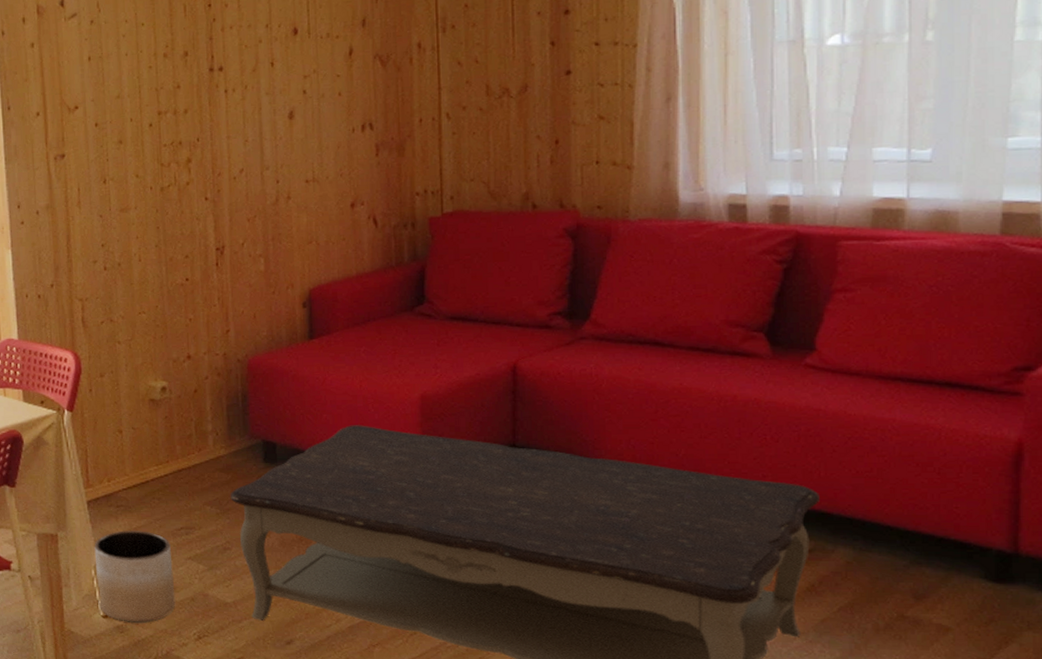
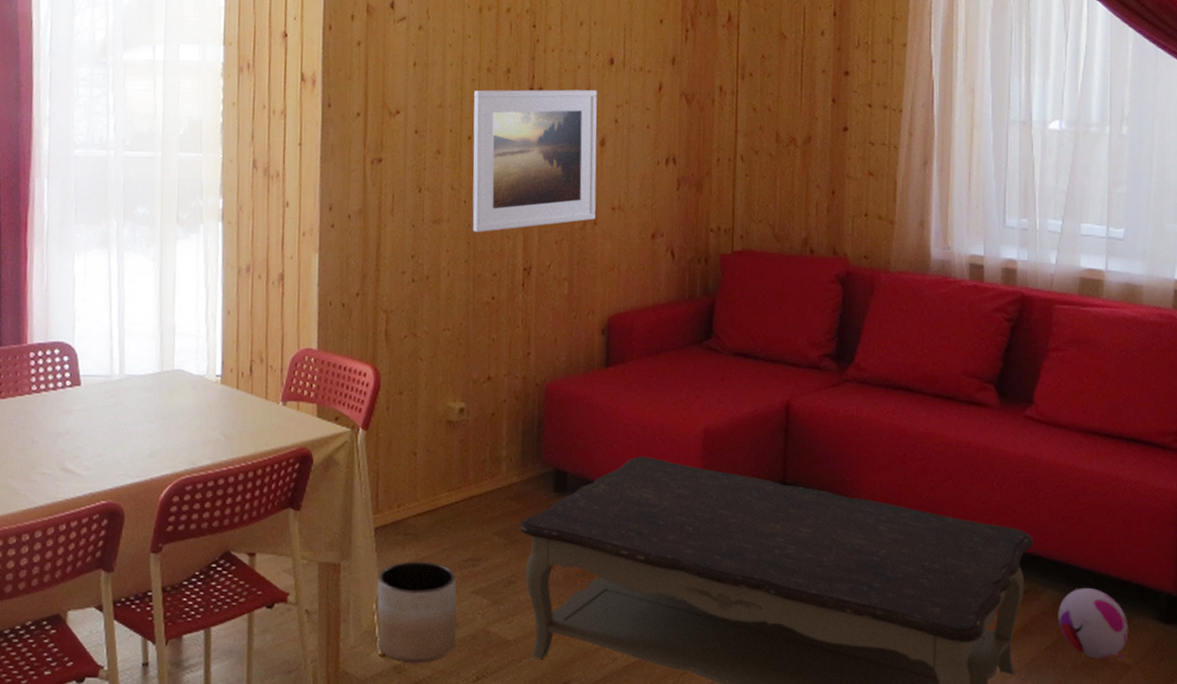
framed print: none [151,62,289,217] -> present [472,89,597,232]
plush toy: none [853,546,946,621] -> present [1058,588,1129,659]

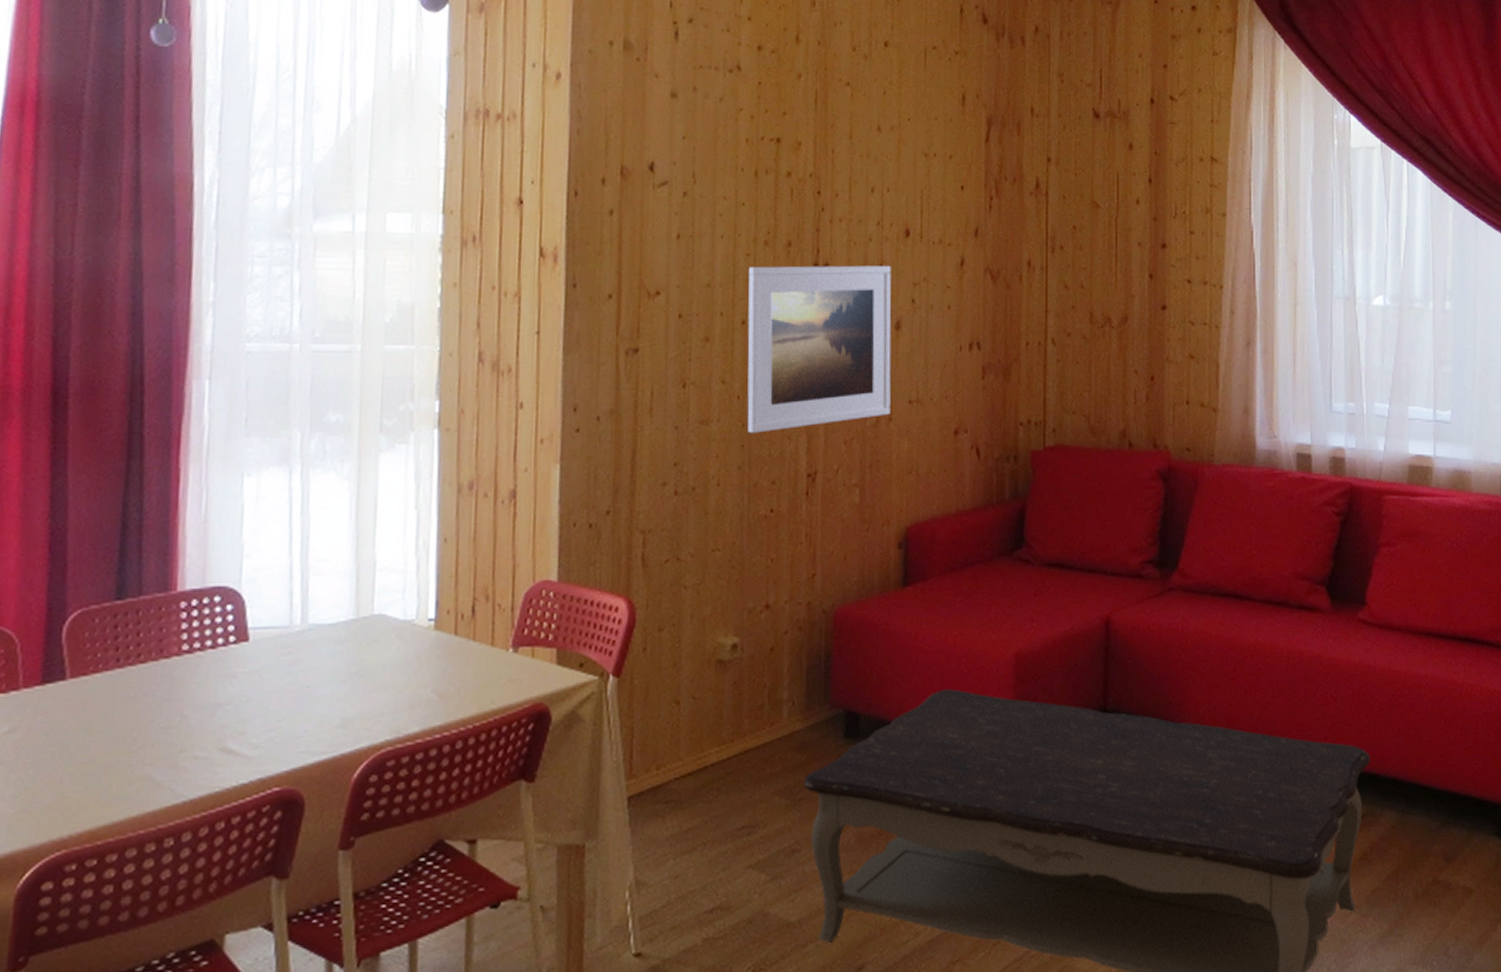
planter: present [377,561,457,662] -> none [630,833,729,960]
plush toy: present [1058,588,1129,659] -> none [1397,806,1469,885]

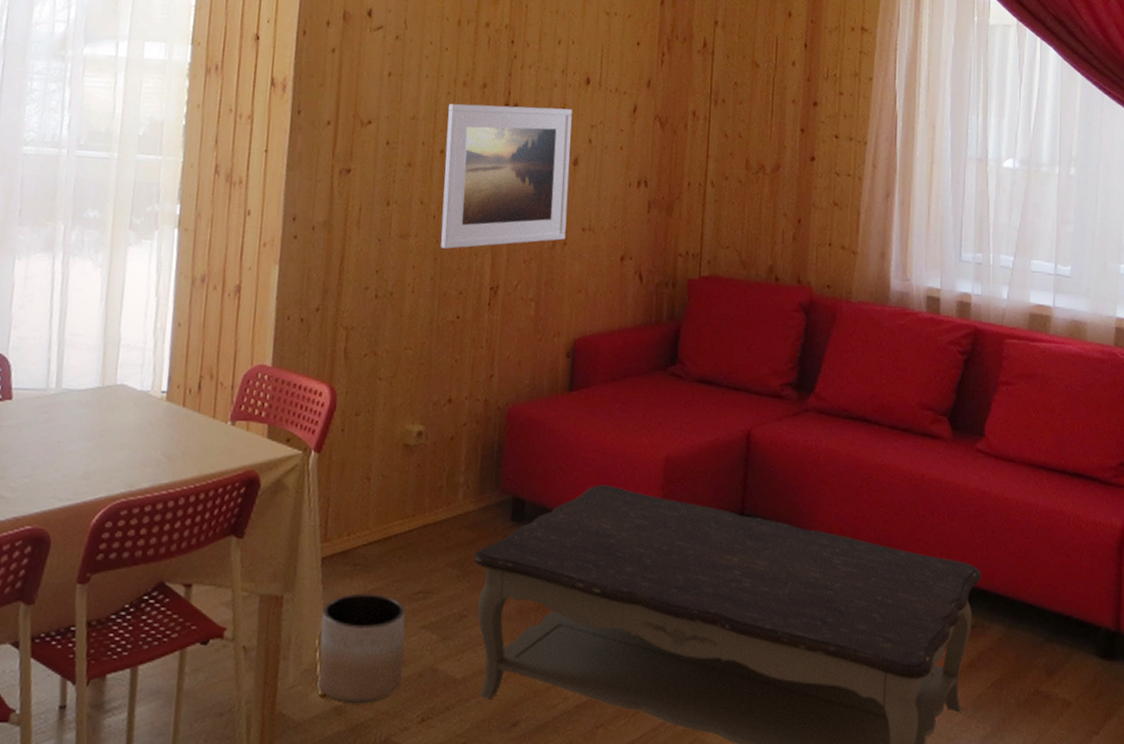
planter: none [630,833,729,960] -> present [317,593,405,703]

